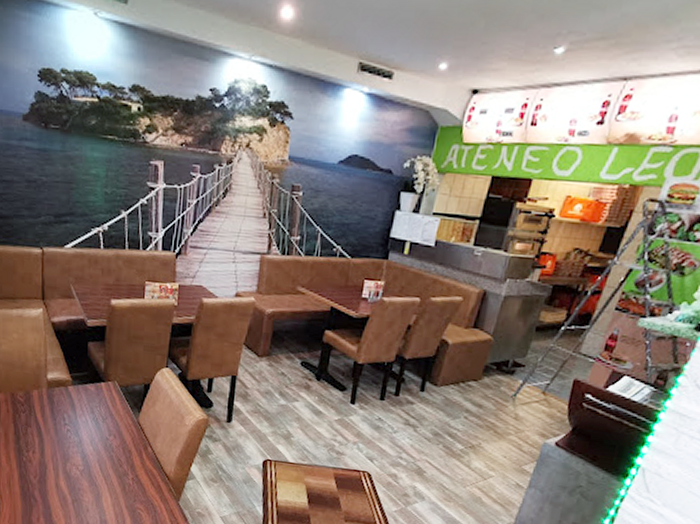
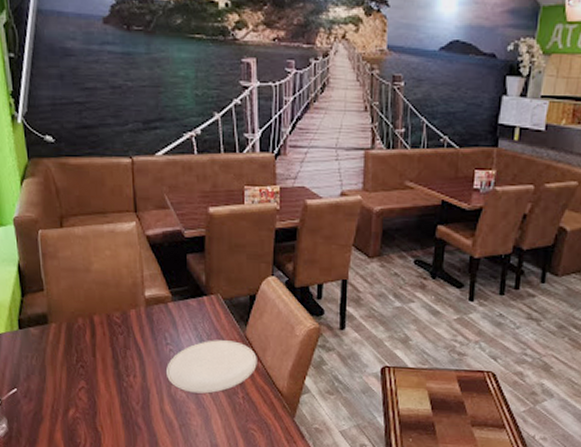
plate: none [63,423,148,473] -> present [167,340,257,394]

